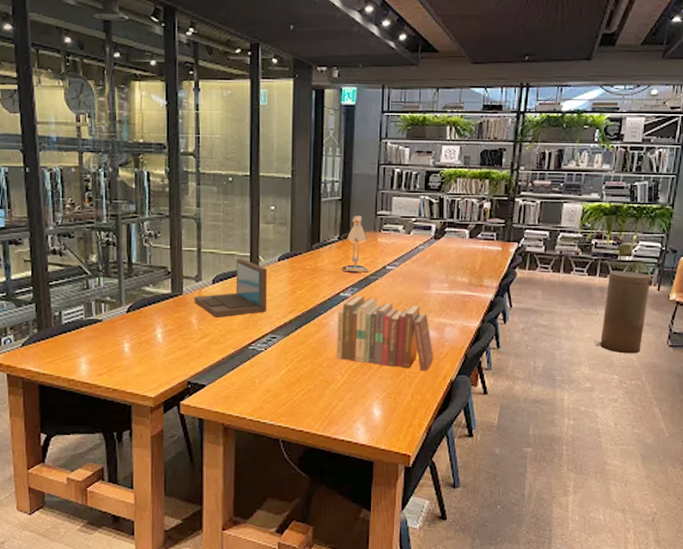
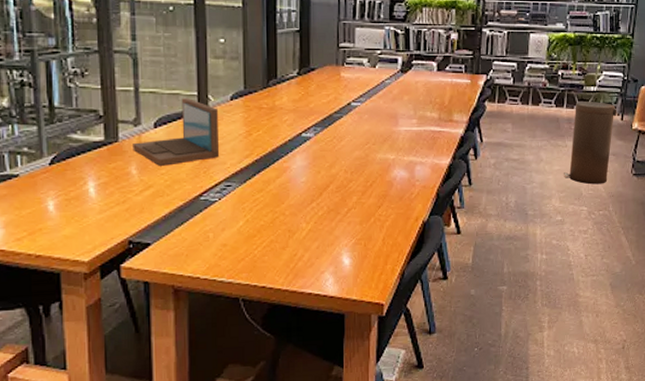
books: present [336,295,434,370] -> none [299,135,405,213]
desk lamp: present [341,215,369,274] -> none [302,48,332,112]

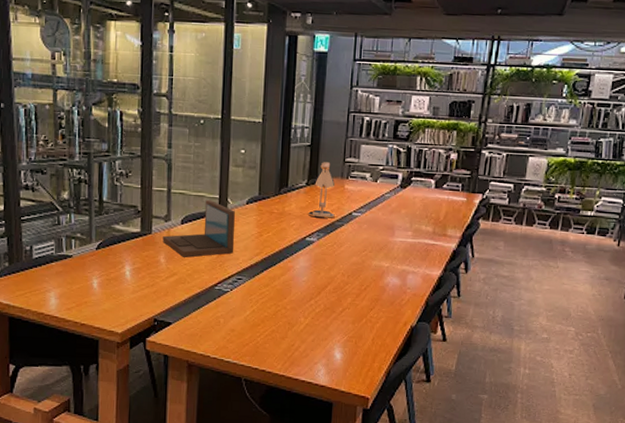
desk lamp: none [302,48,332,112] -> present [308,162,335,219]
pedal bin: present [564,102,617,185] -> none [553,225,614,307]

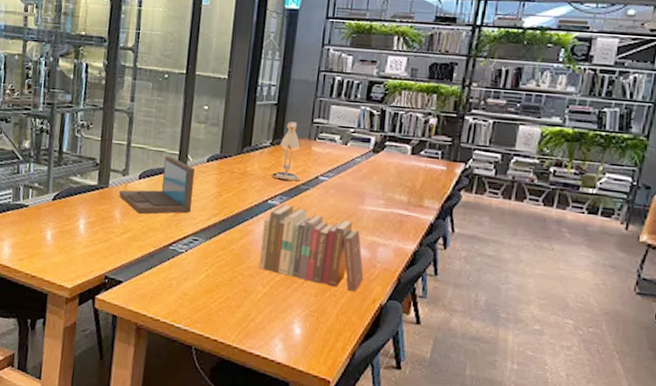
books: none [300,240,396,316] -> present [259,204,364,291]

